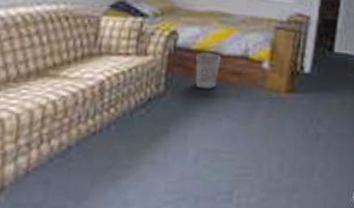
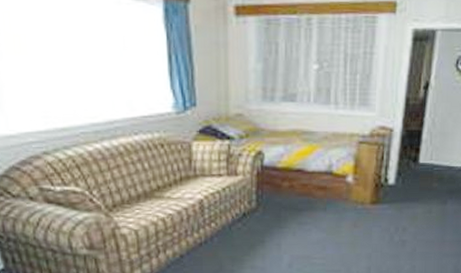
wastebasket: present [195,53,222,89] -> none [283,170,307,204]

